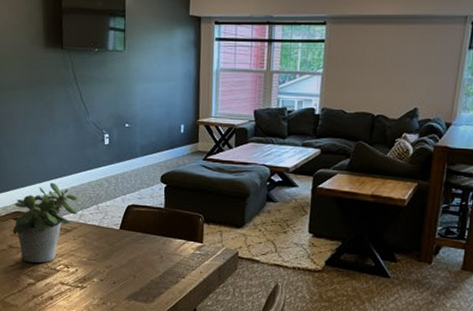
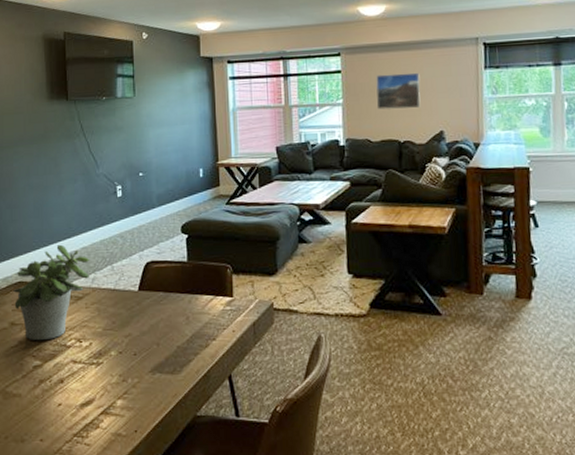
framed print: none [355,47,403,84] -> present [376,72,421,110]

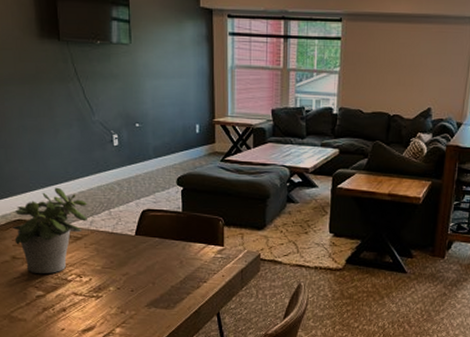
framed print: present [376,72,421,110] -> none [371,46,417,84]

